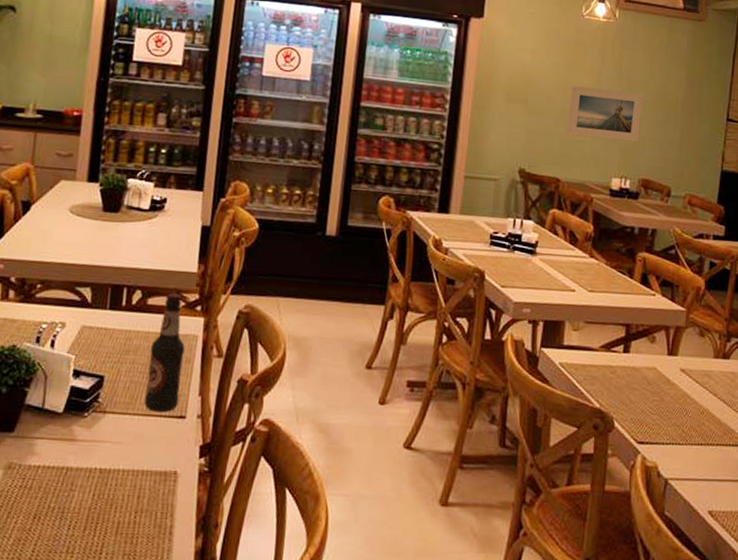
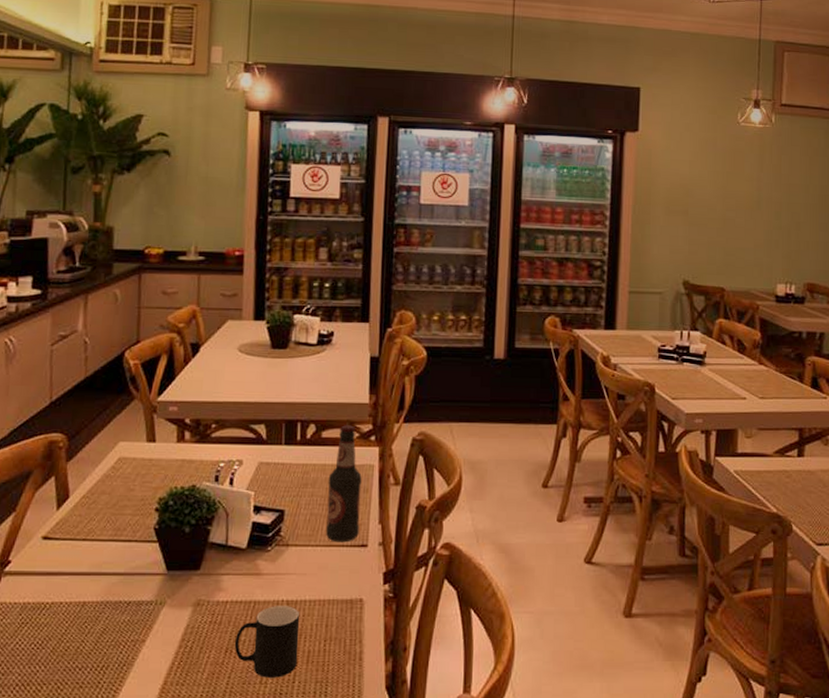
cup: none [42,473,112,548] -> present [234,606,300,678]
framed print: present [567,85,643,142] -> none [729,194,804,246]

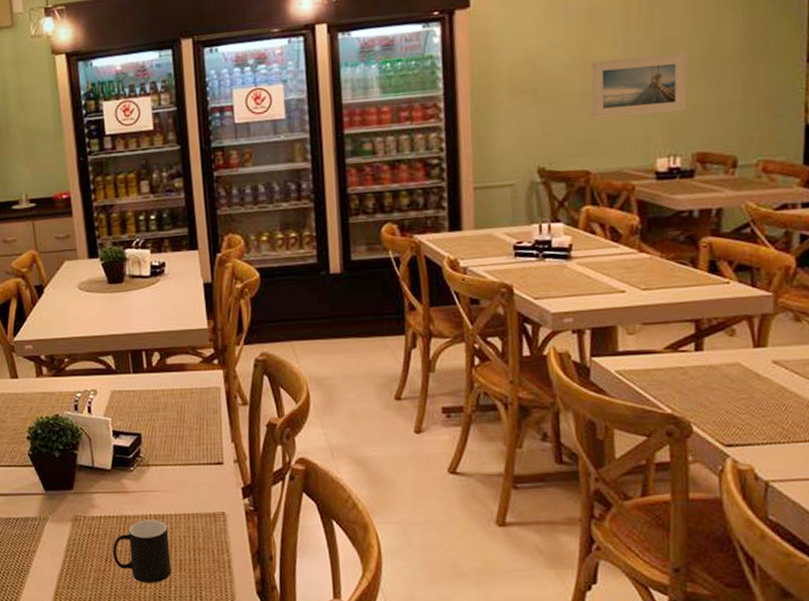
bottle: present [326,425,362,543] -> none [177,351,214,461]
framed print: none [729,194,804,246] -> present [590,53,687,119]

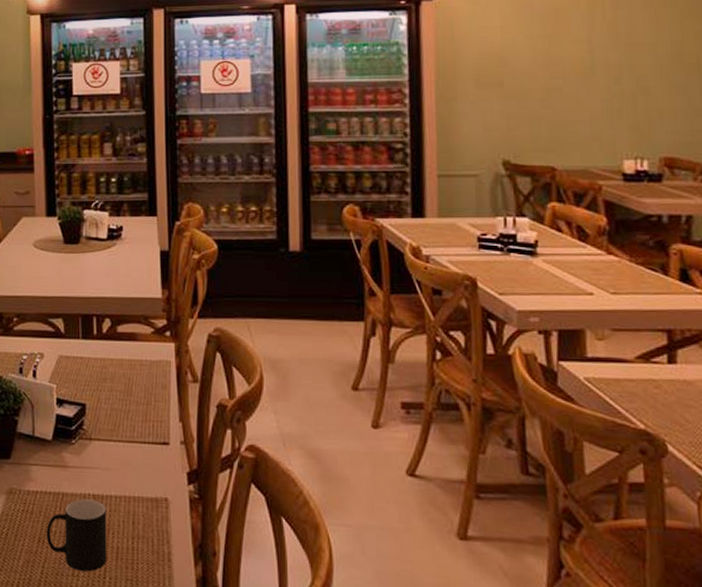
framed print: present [590,53,687,119] -> none [555,57,653,116]

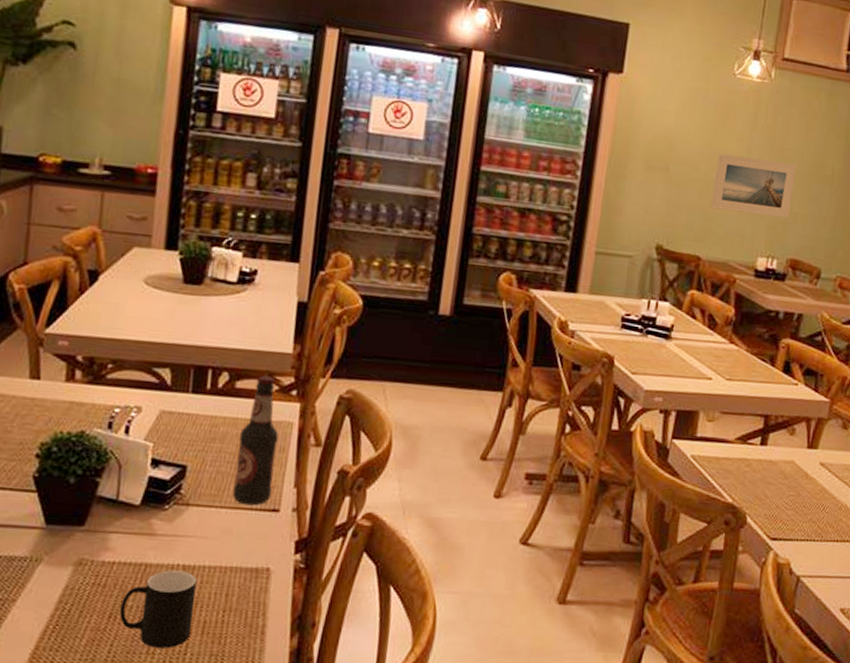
bottle: none [126,320,160,439] -> present [233,376,279,506]
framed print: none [555,57,653,116] -> present [711,153,796,218]

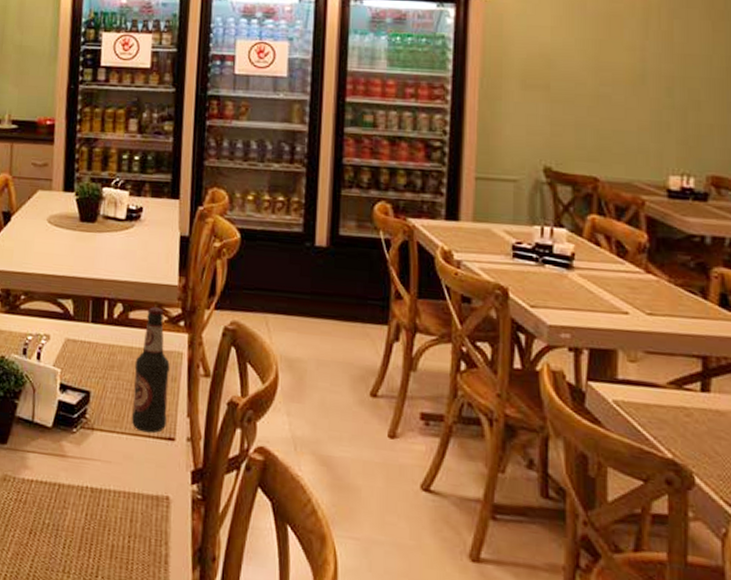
cup: present [119,570,197,648] -> none [38,491,104,569]
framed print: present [711,153,796,218] -> none [604,66,705,130]

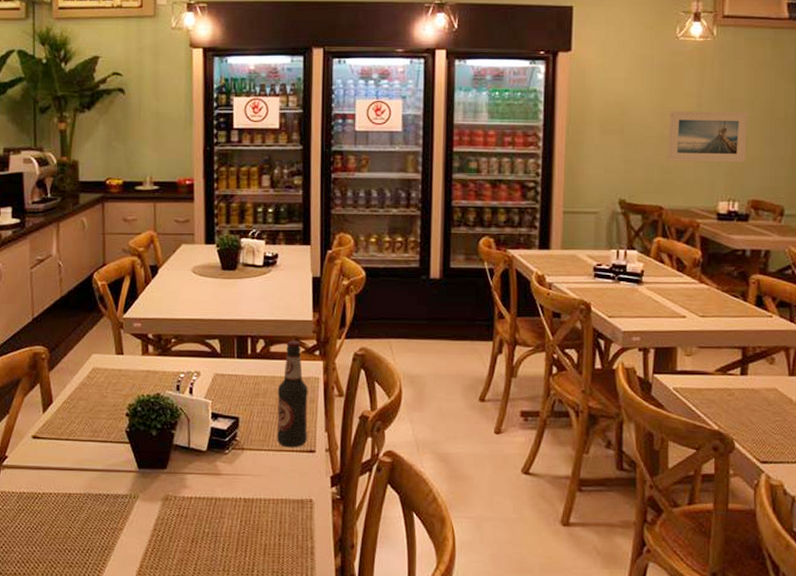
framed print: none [604,66,705,130] -> present [668,111,748,162]

